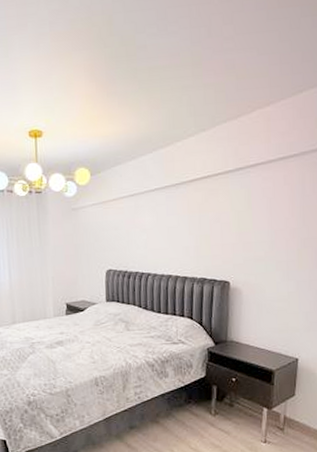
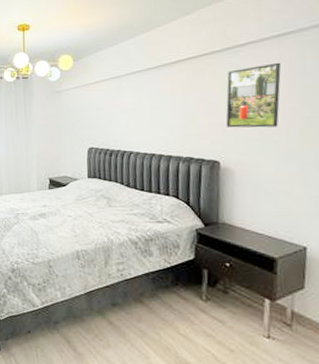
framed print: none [236,184,285,249] -> present [226,62,282,128]

